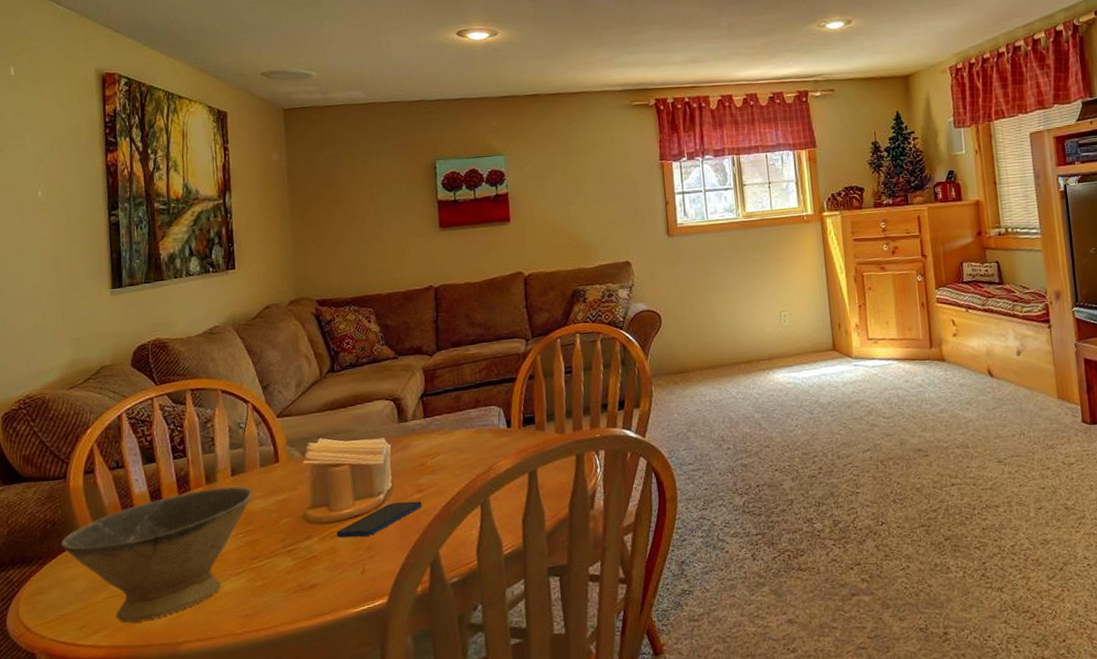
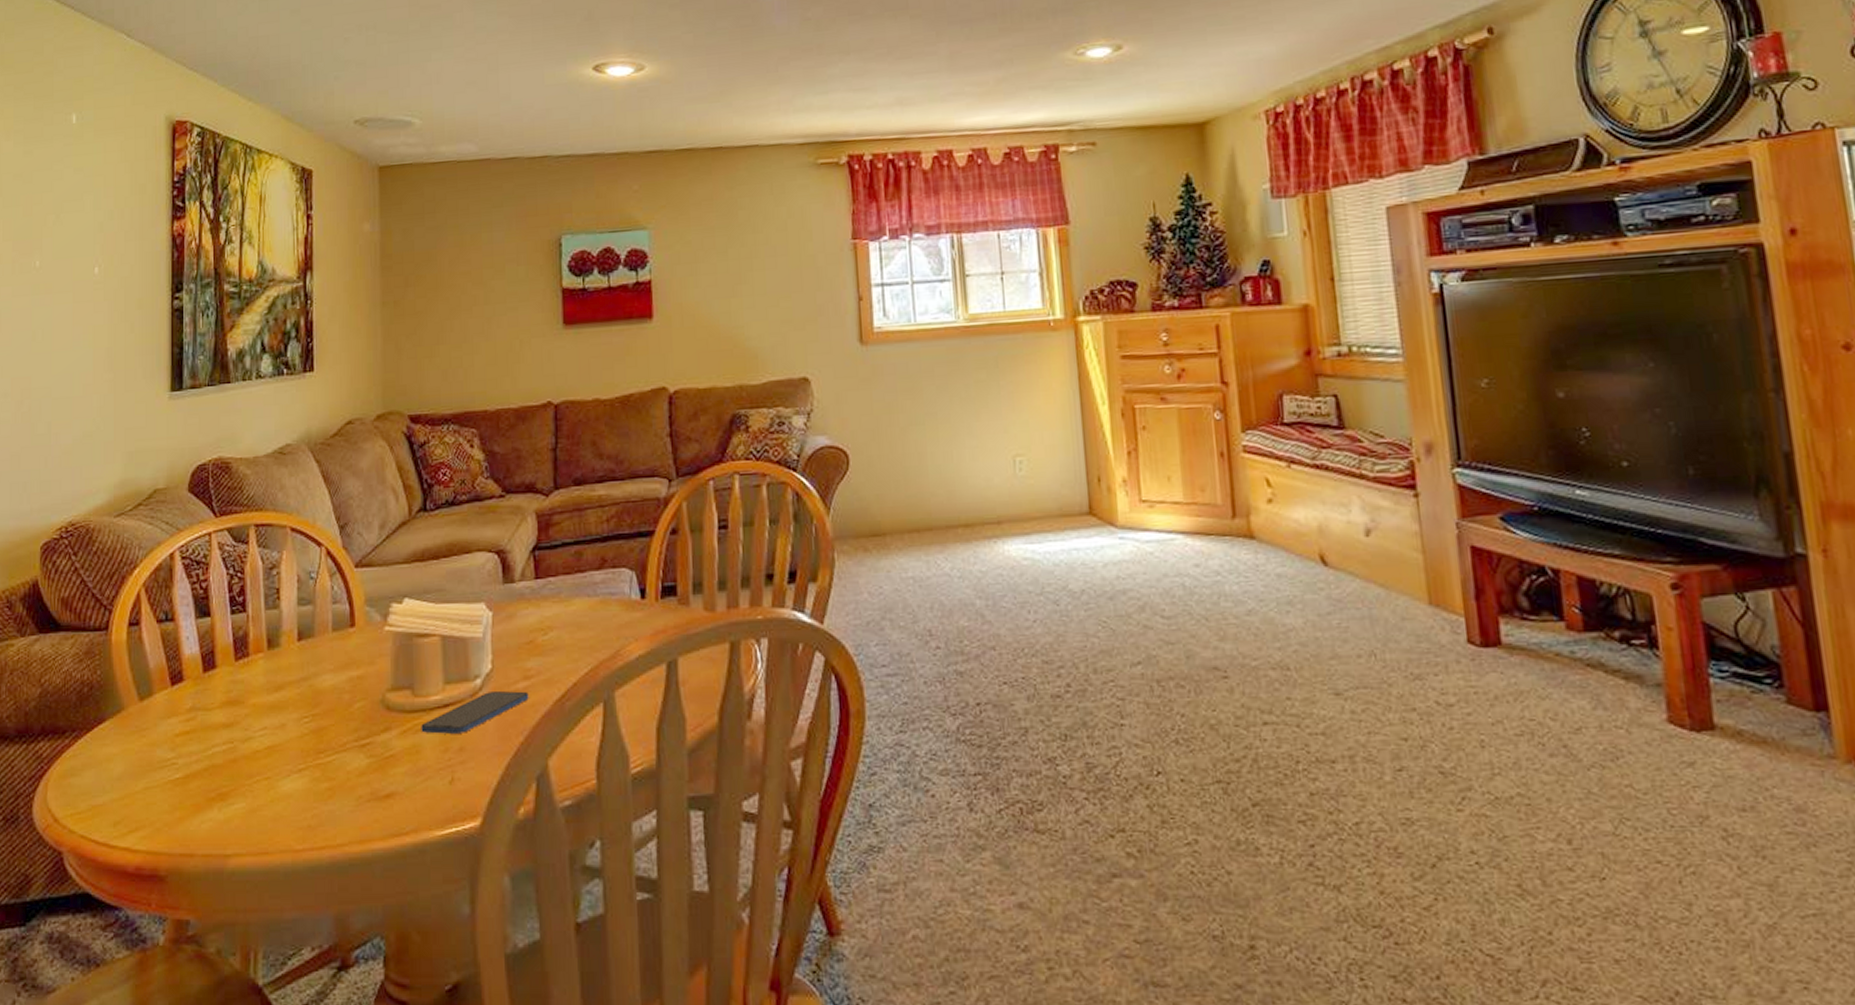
bowl: present [60,486,253,623] -> none [97,654,322,822]

